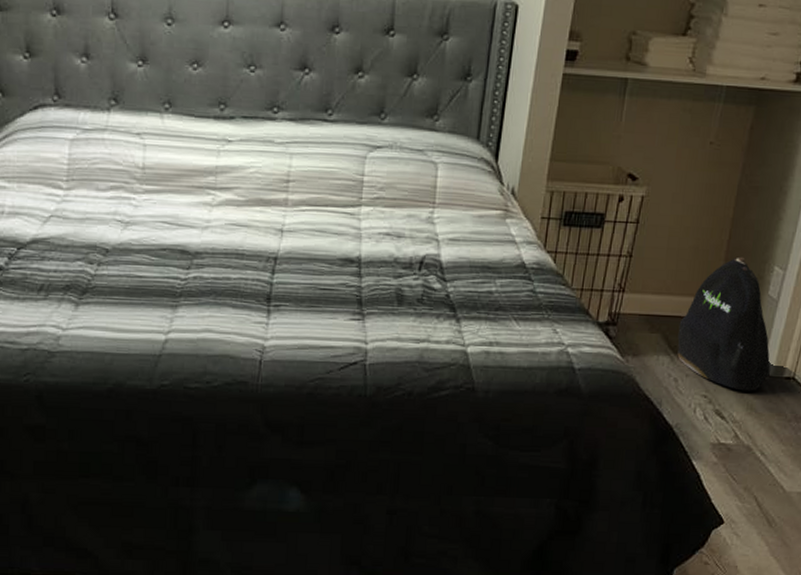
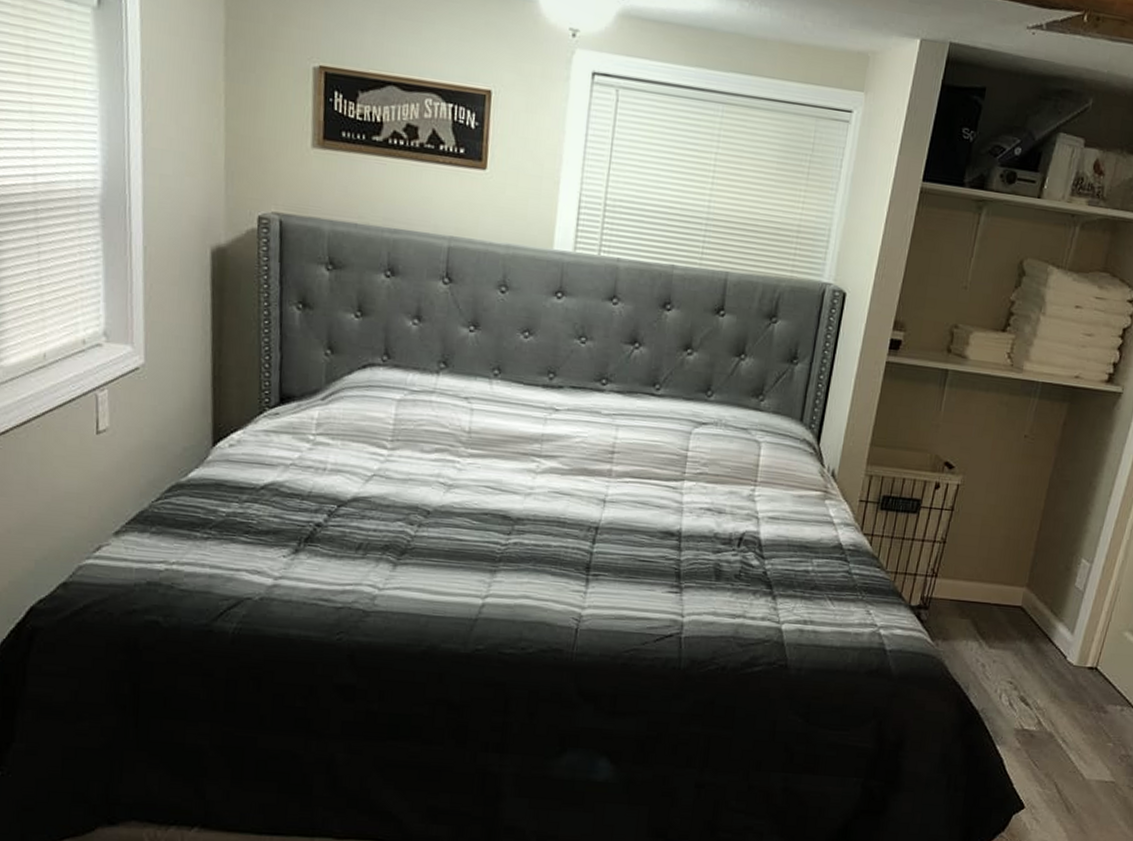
backpack: present [677,256,771,391] -> none [985,548,1075,680]

